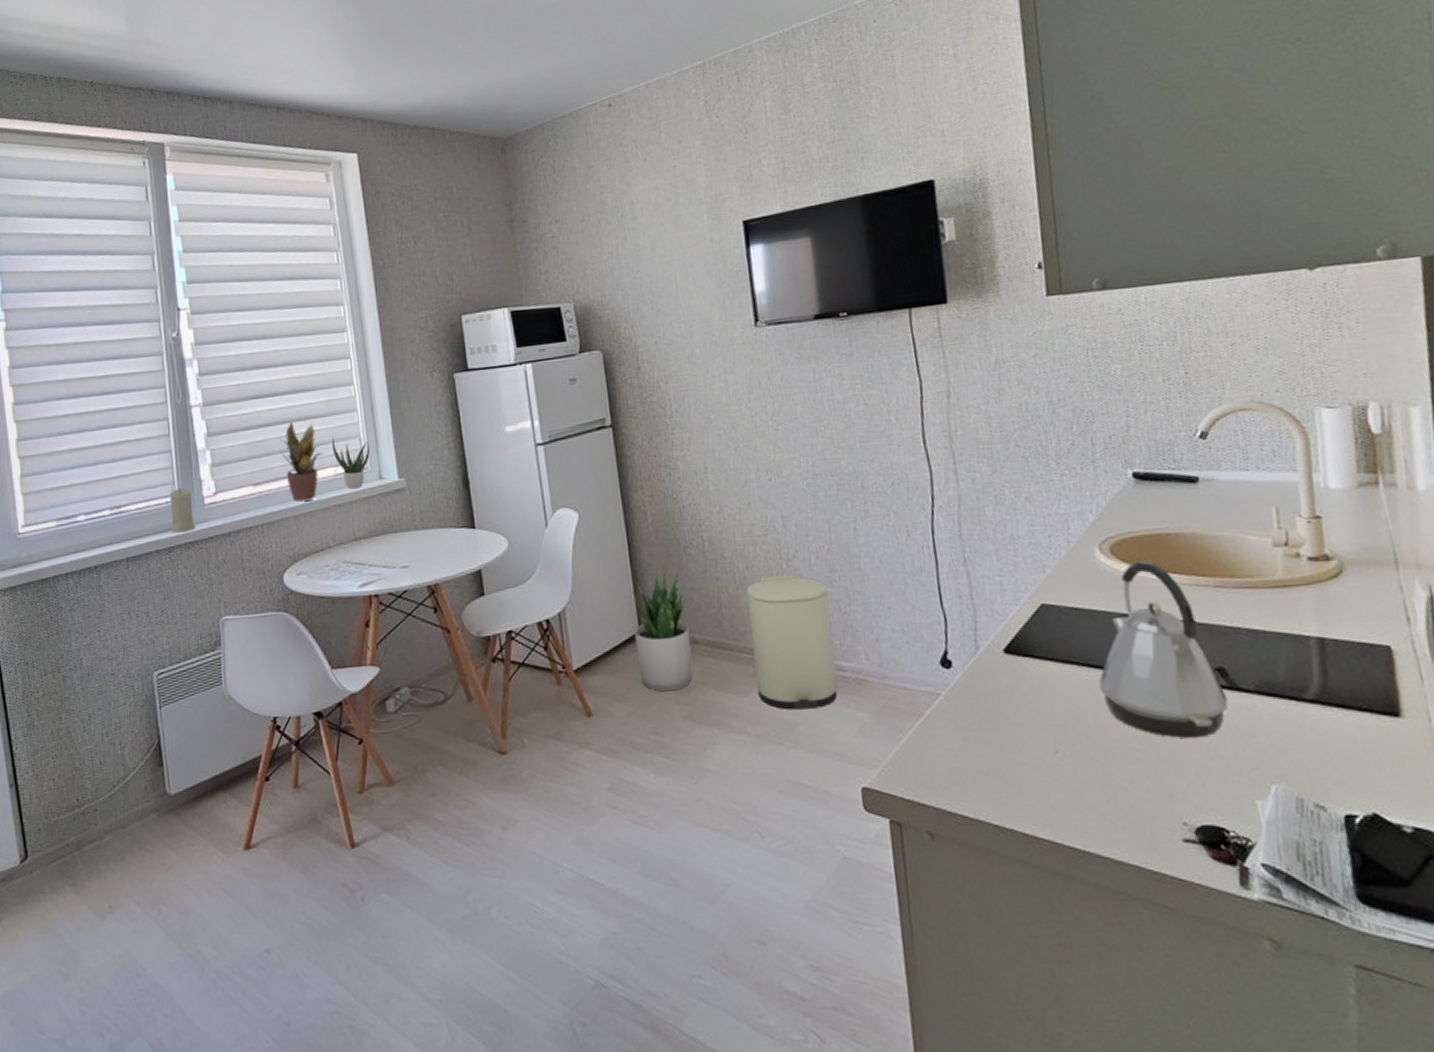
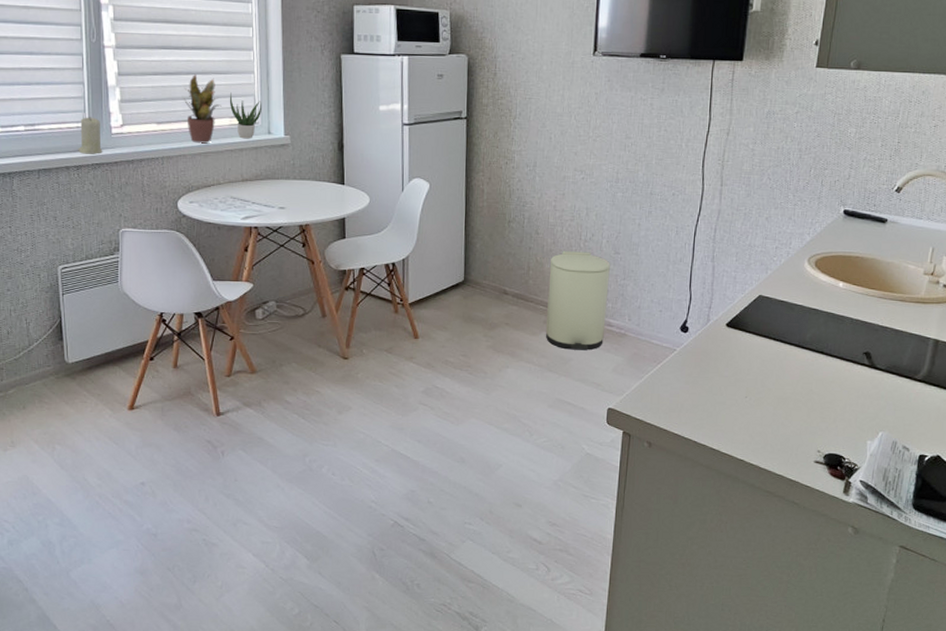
planter: present [633,571,693,692] -> none [459,239,505,327]
kettle: present [1099,561,1229,739] -> none [785,274,867,397]

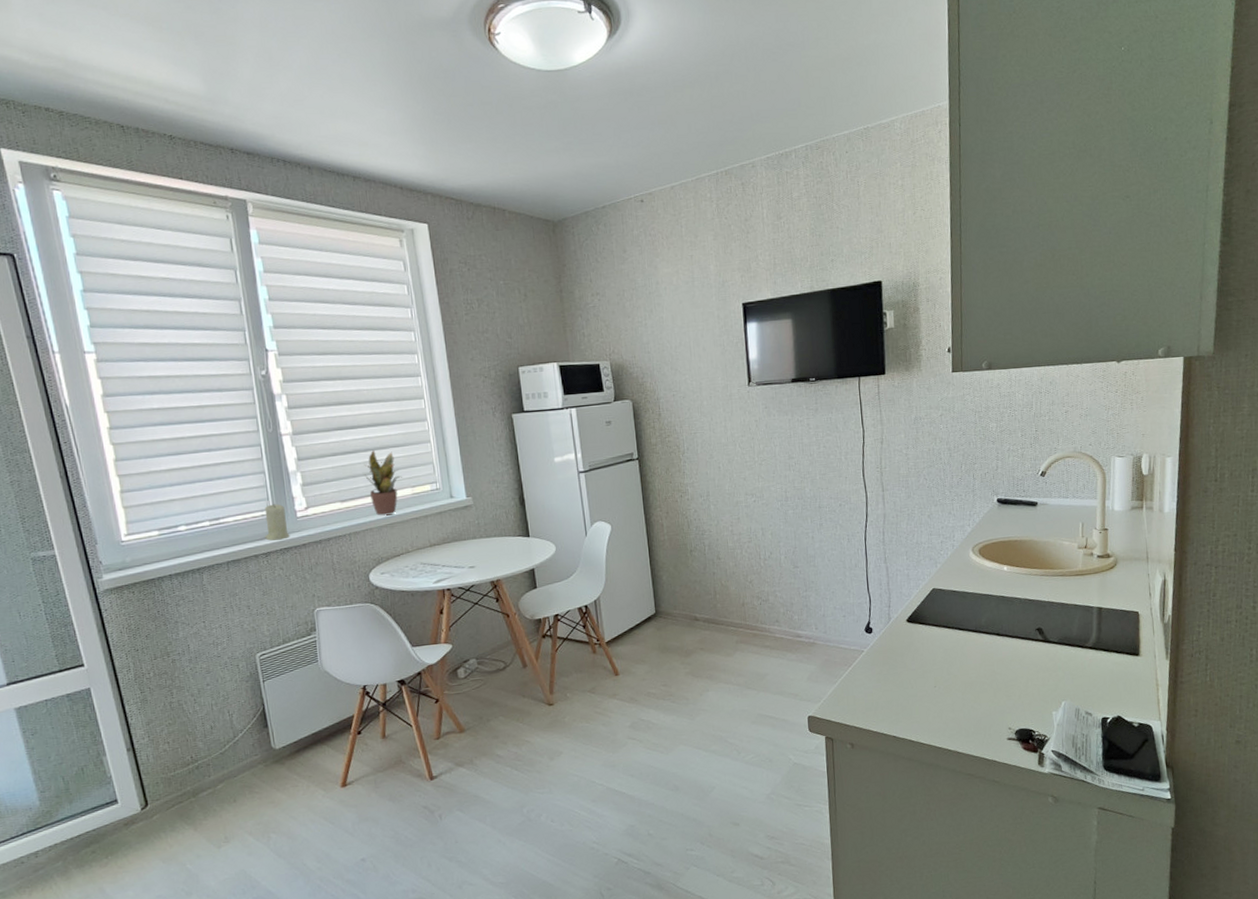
potted plant: present [229,92,261,139] -> none [409,463,442,506]
pedal bin: present [545,251,610,350] -> none [735,569,795,666]

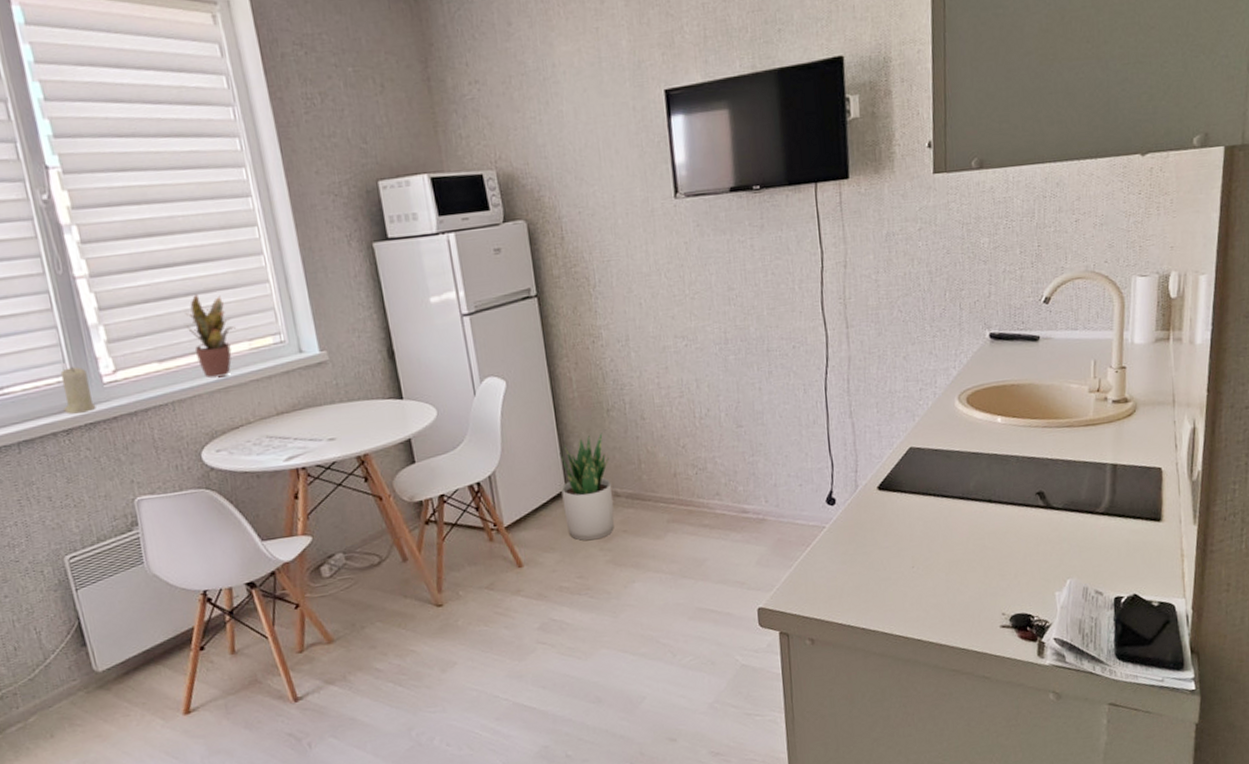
planter: none [652,569,694,656] -> present [560,433,615,541]

